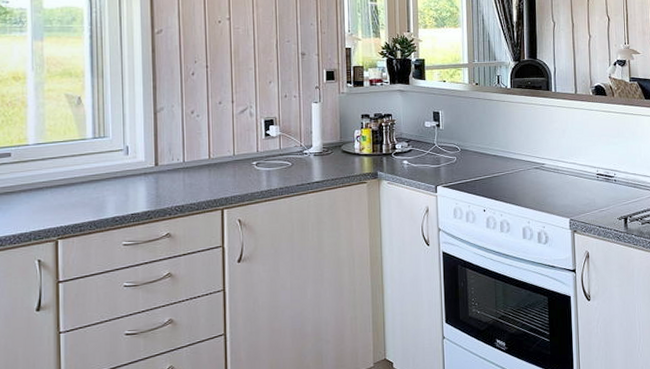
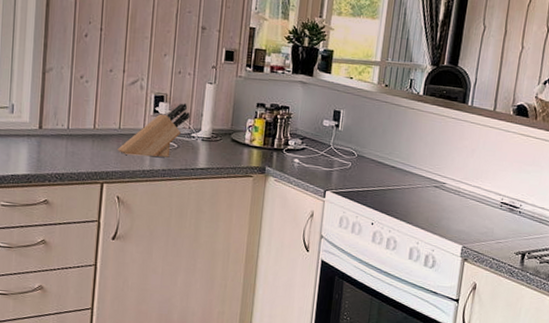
knife block: none [234,123,300,179] -> present [117,103,190,157]

